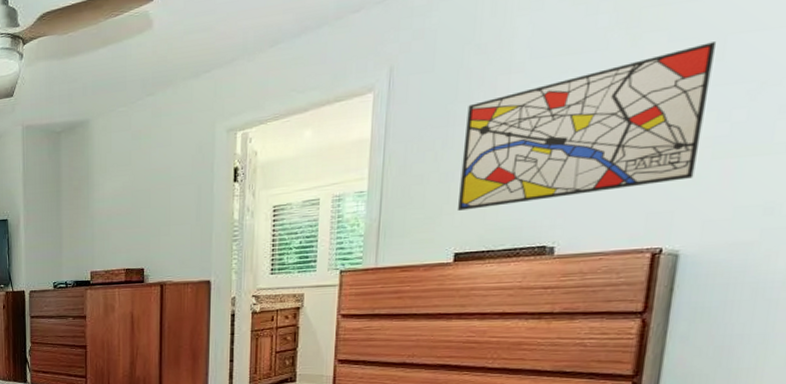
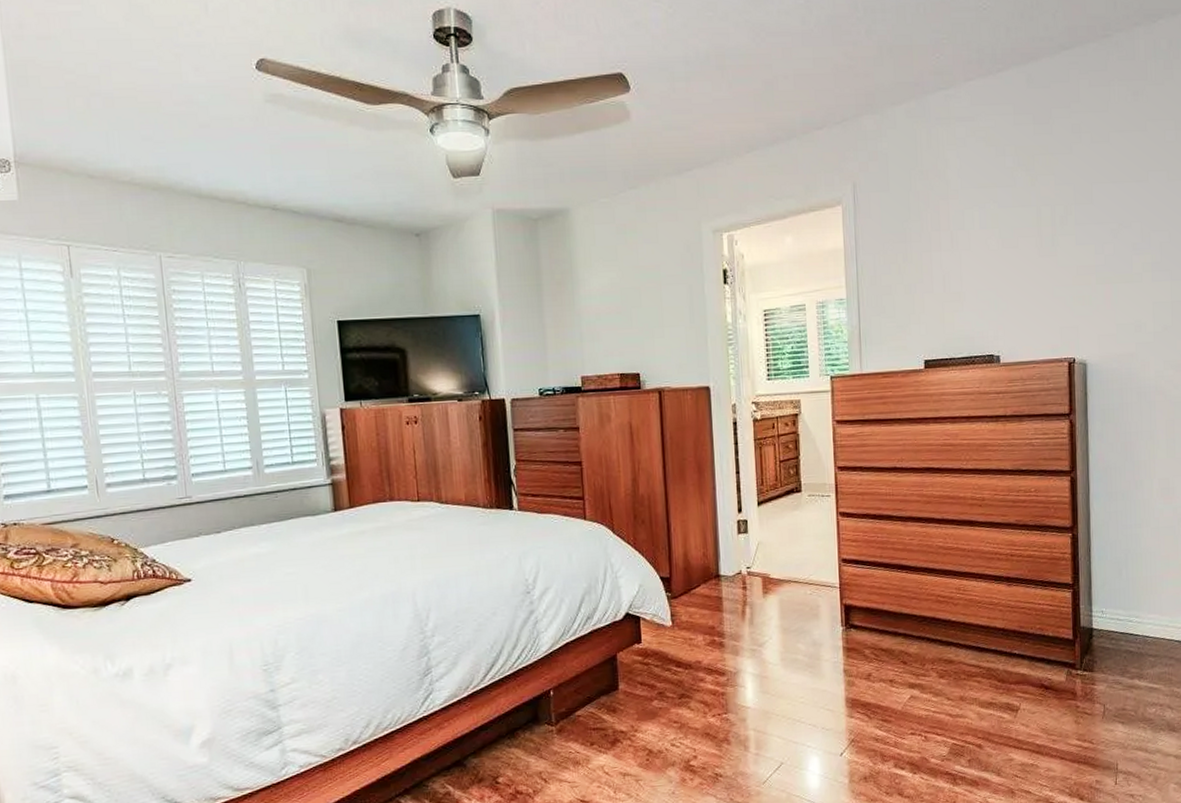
wall art: present [457,42,717,211] -> none [920,188,1087,320]

